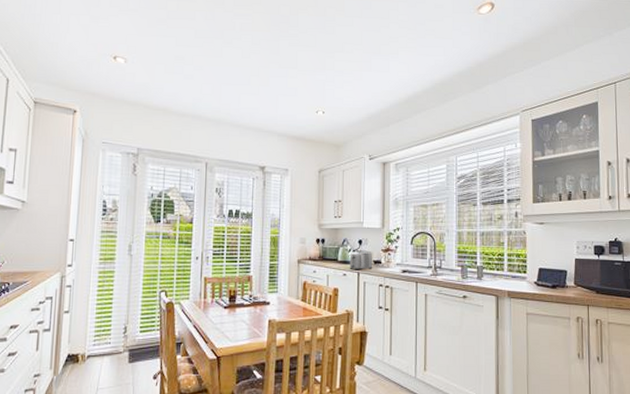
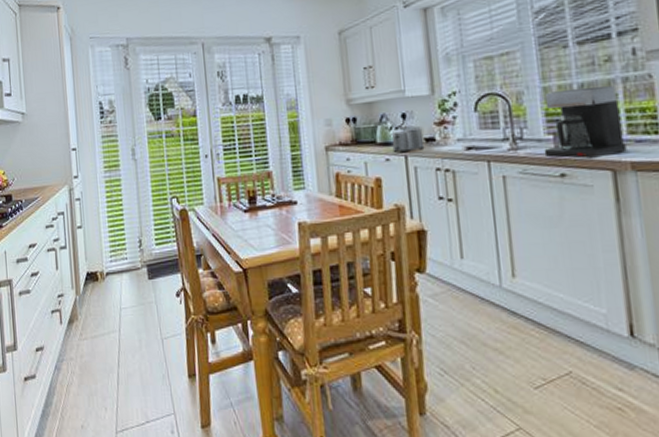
coffee maker: none [454,235,506,287] -> present [544,84,627,160]

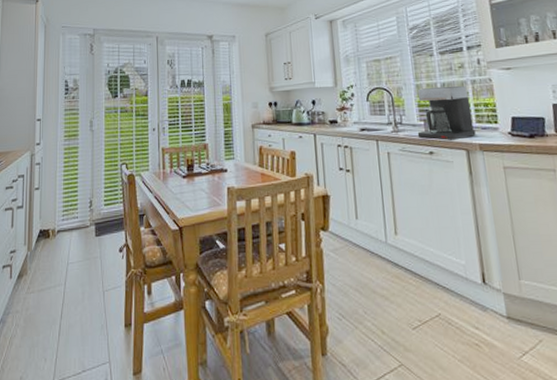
toaster: present [391,127,425,153] -> none [304,111,329,132]

